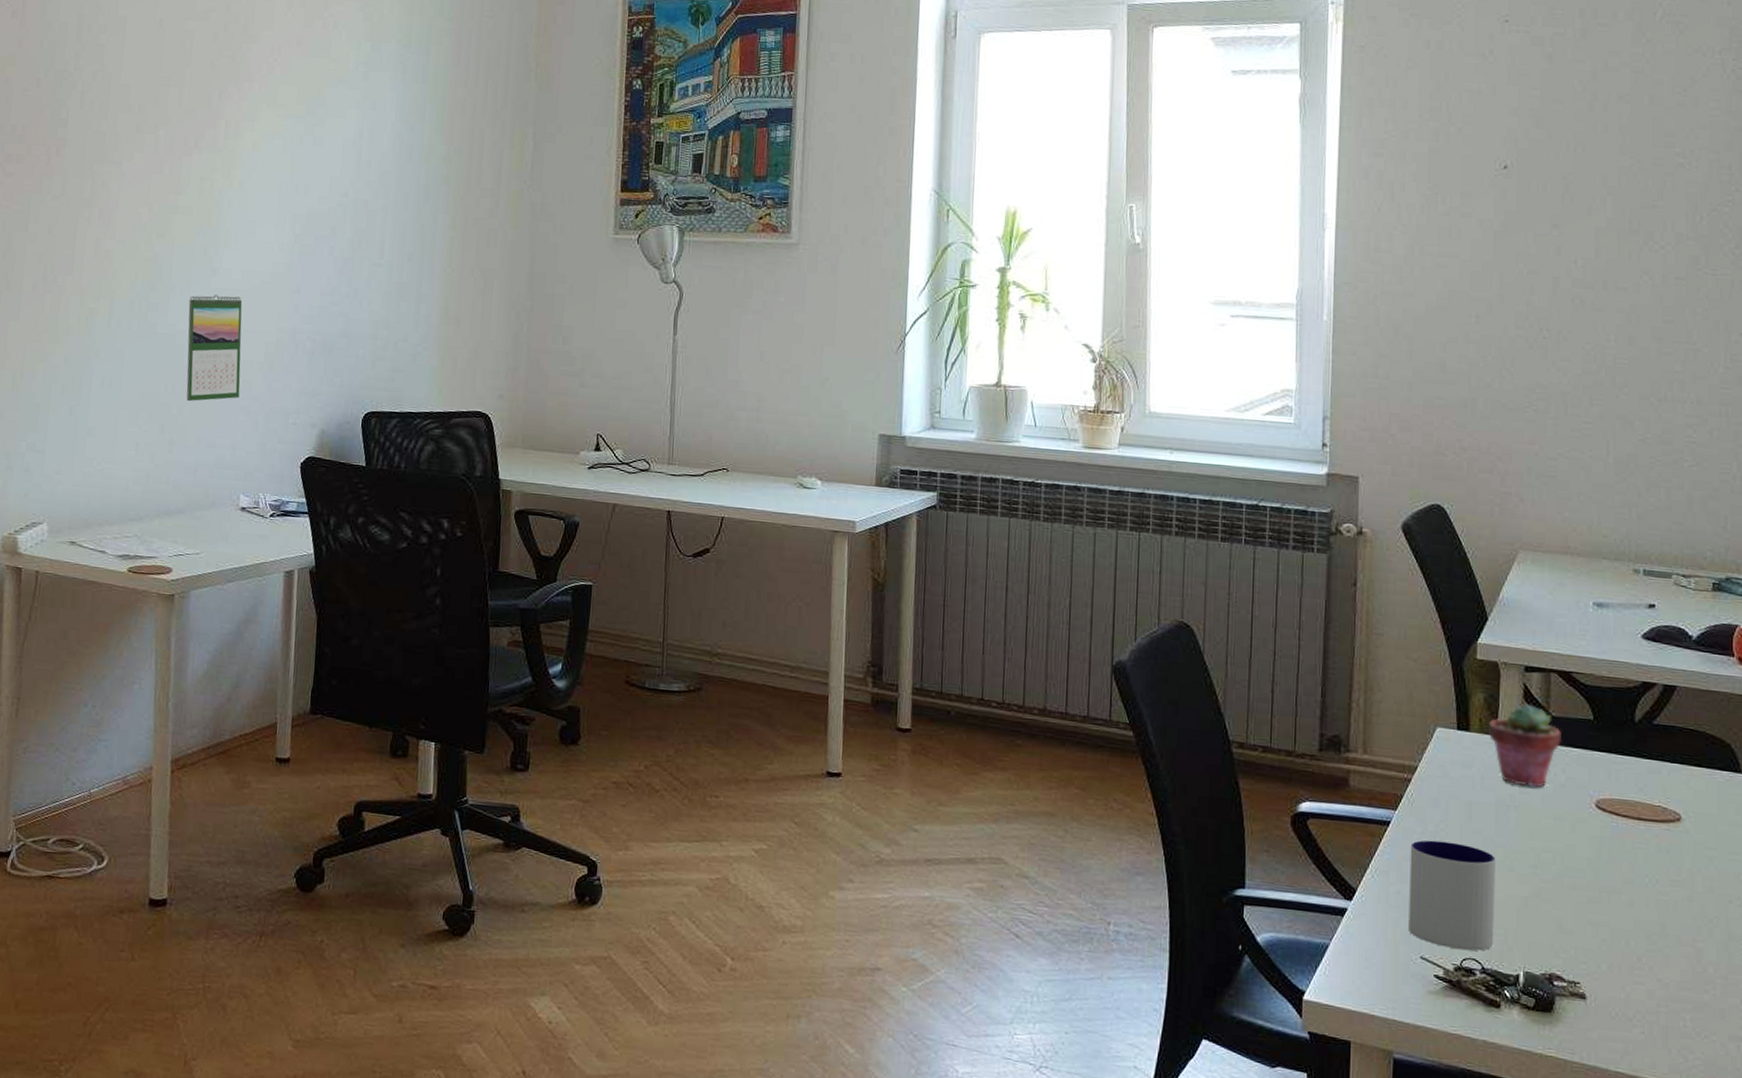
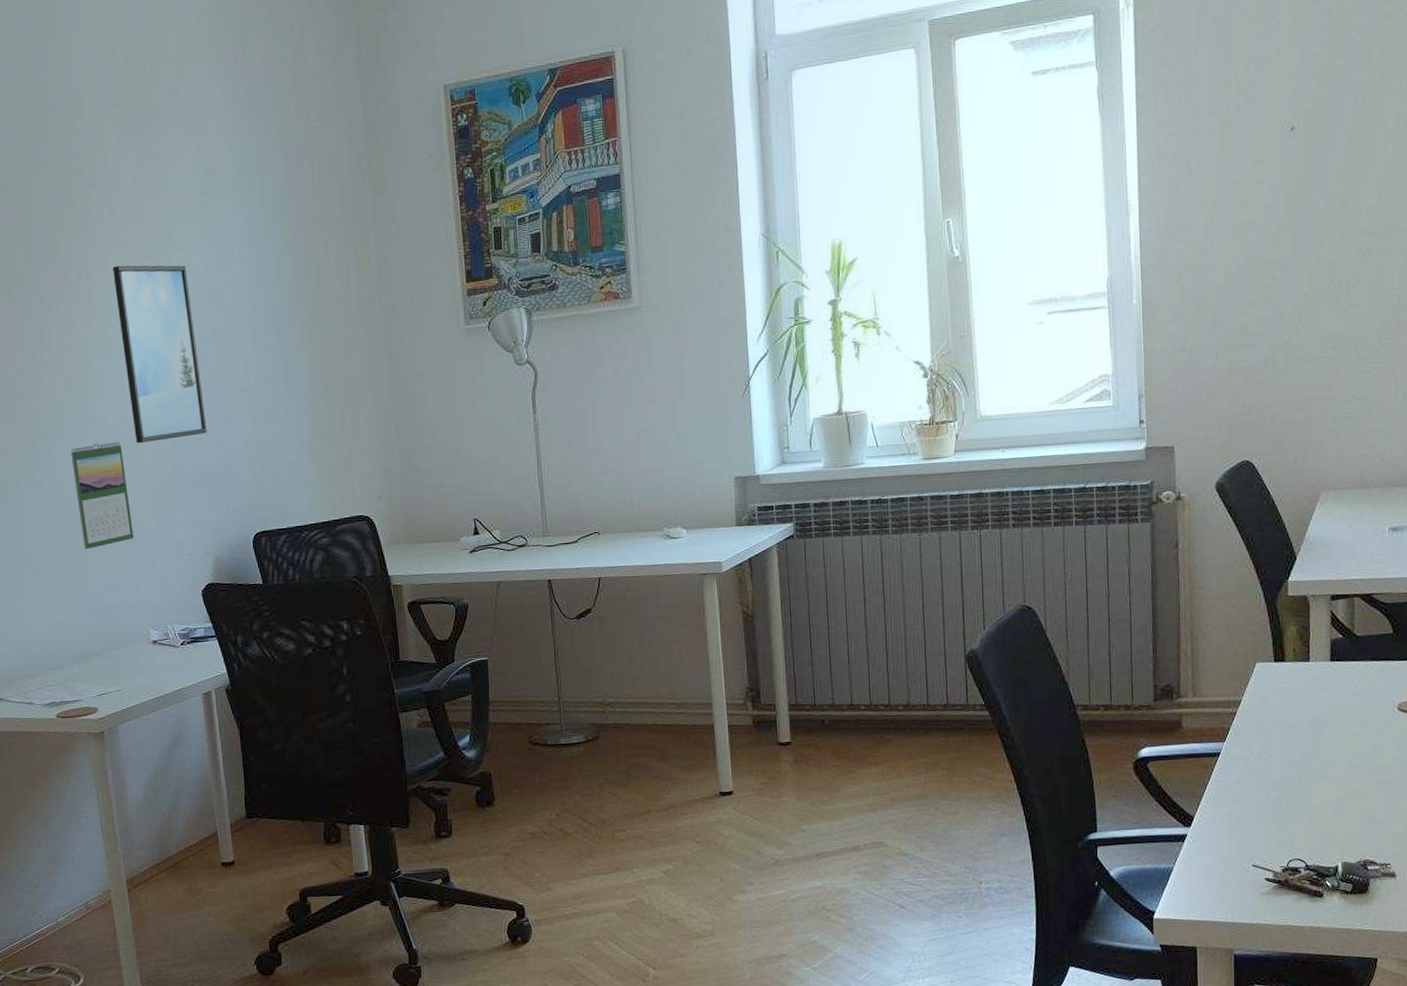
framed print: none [257,121,337,303] -> present [112,265,207,444]
mug: present [1408,840,1496,951] -> none [1239,761,1315,854]
potted succulent: present [1489,703,1561,788] -> none [1302,628,1366,702]

